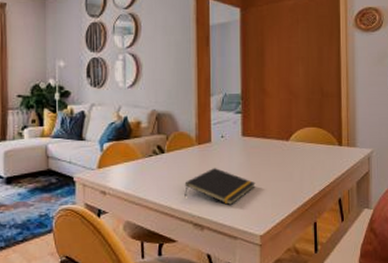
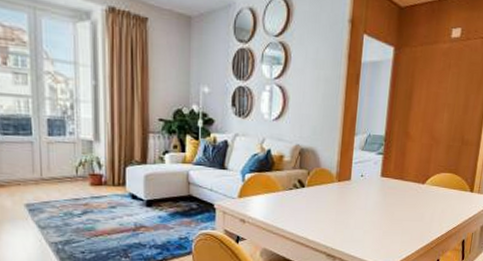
notepad: present [184,168,256,206] -> none [320,205,388,240]

